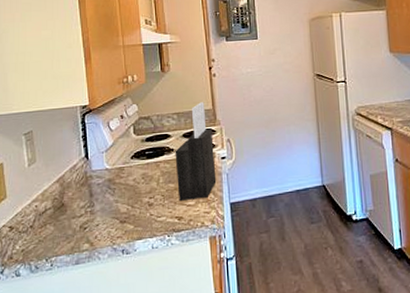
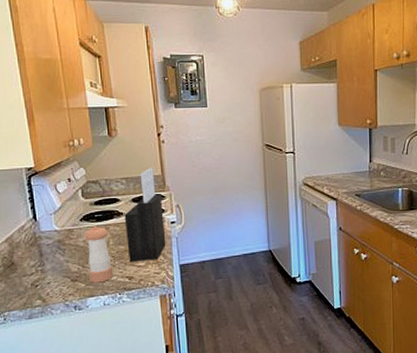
pepper shaker: none [135,164,163,224] -> present [84,226,114,283]

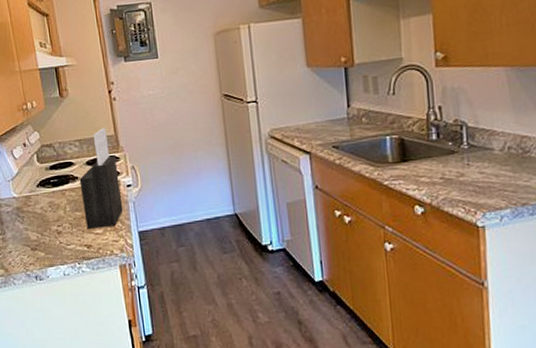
pepper shaker: present [84,226,114,283] -> none [41,192,72,252]

